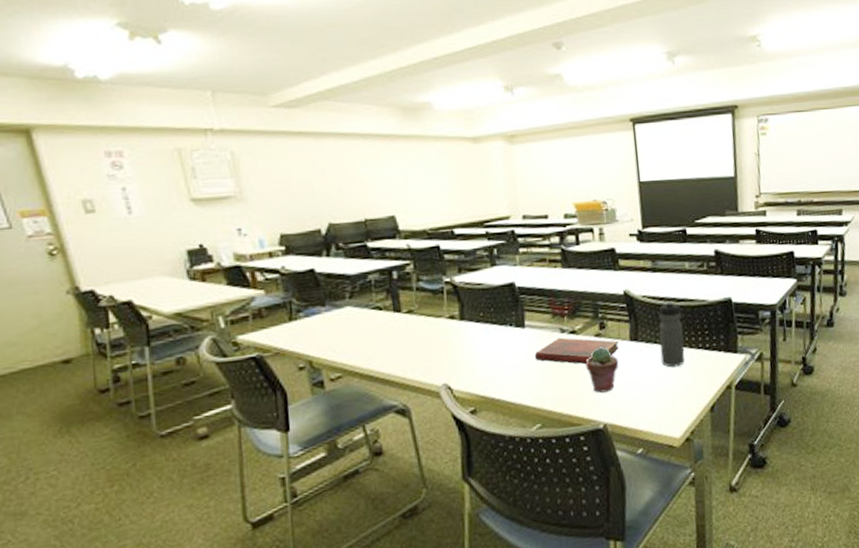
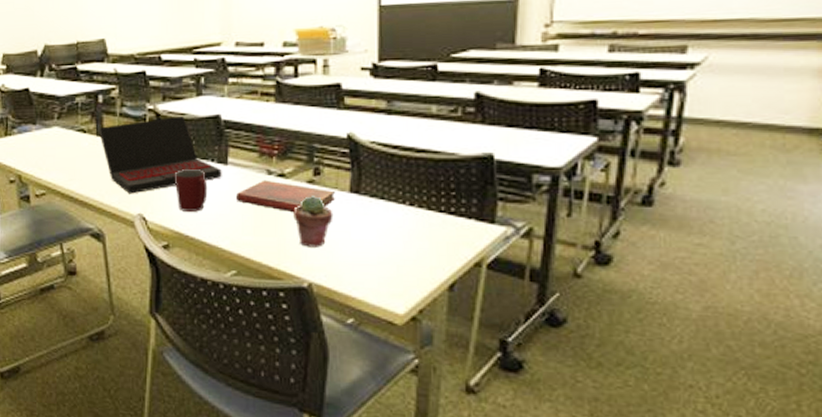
laptop: none [396,286,521,366] -> present [99,116,222,194]
mug: none [475,334,509,376] -> present [174,168,208,212]
water bottle: present [659,300,685,367] -> none [387,150,421,230]

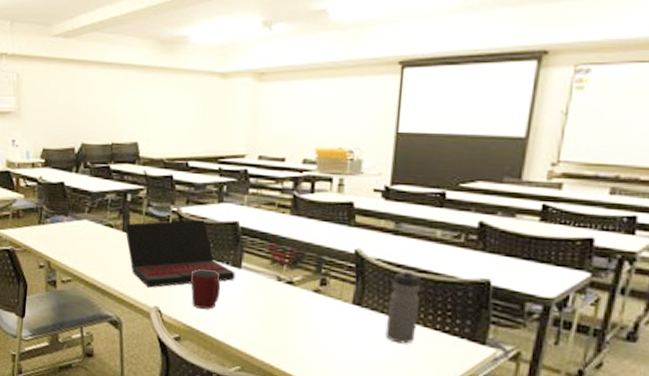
diary: present [235,180,336,213] -> none [245,285,340,319]
potted succulent: present [293,196,333,247] -> none [298,304,335,352]
water bottle: none [387,150,421,230] -> present [385,269,421,344]

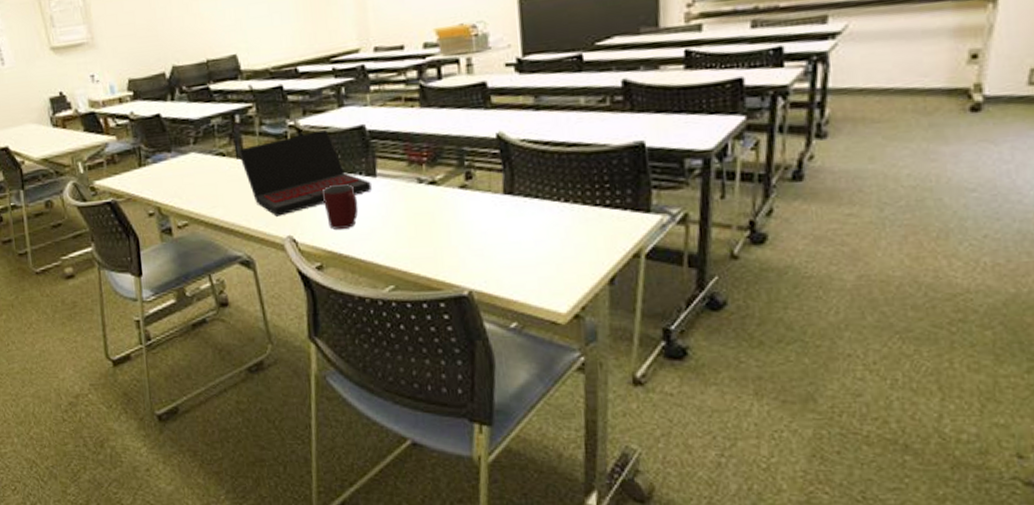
water bottle: present [385,269,421,344] -> none [542,145,576,228]

